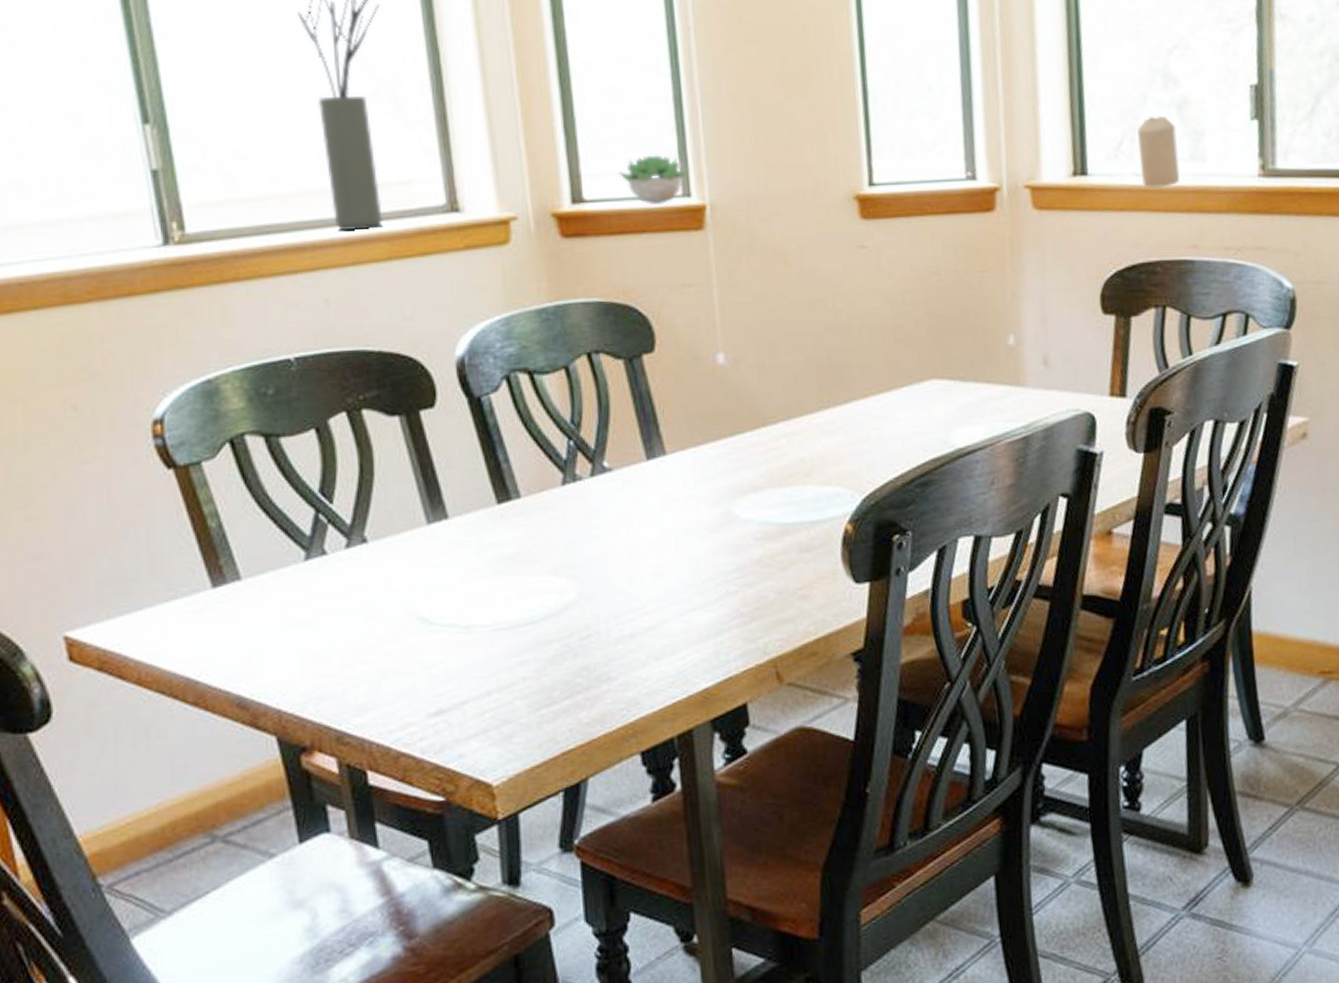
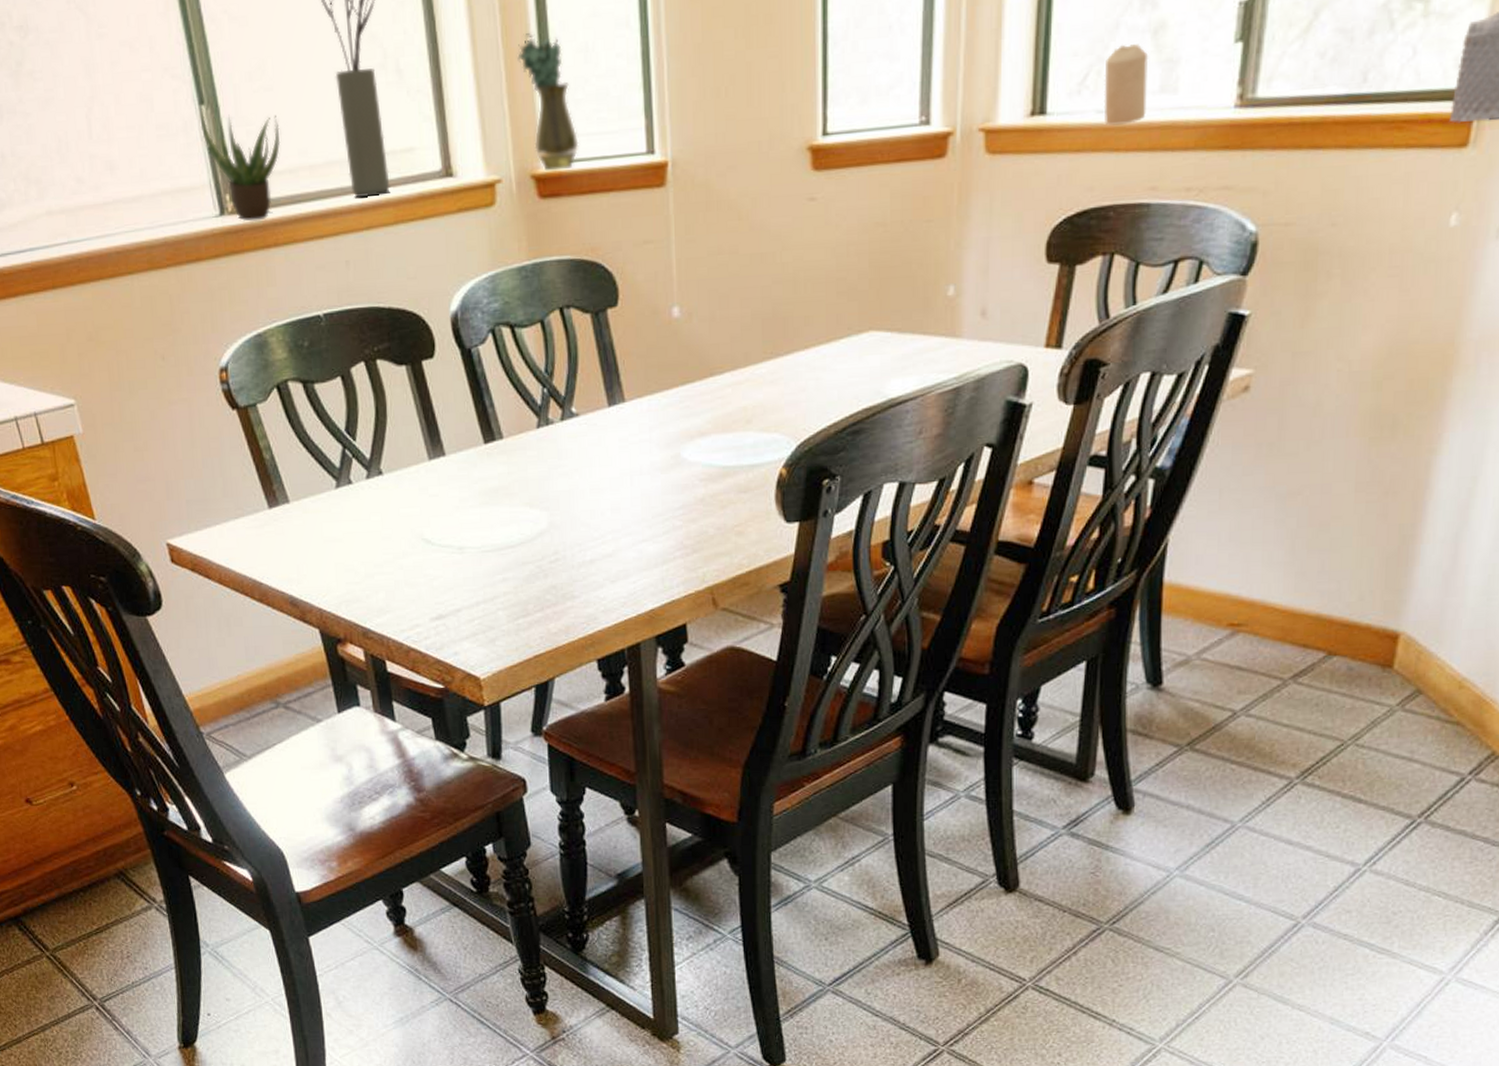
potted plant: none [142,122,246,253] -> present [199,103,281,222]
vase: none [535,71,606,210] -> present [517,33,579,171]
succulent plant: present [617,155,690,204] -> none [589,113,654,163]

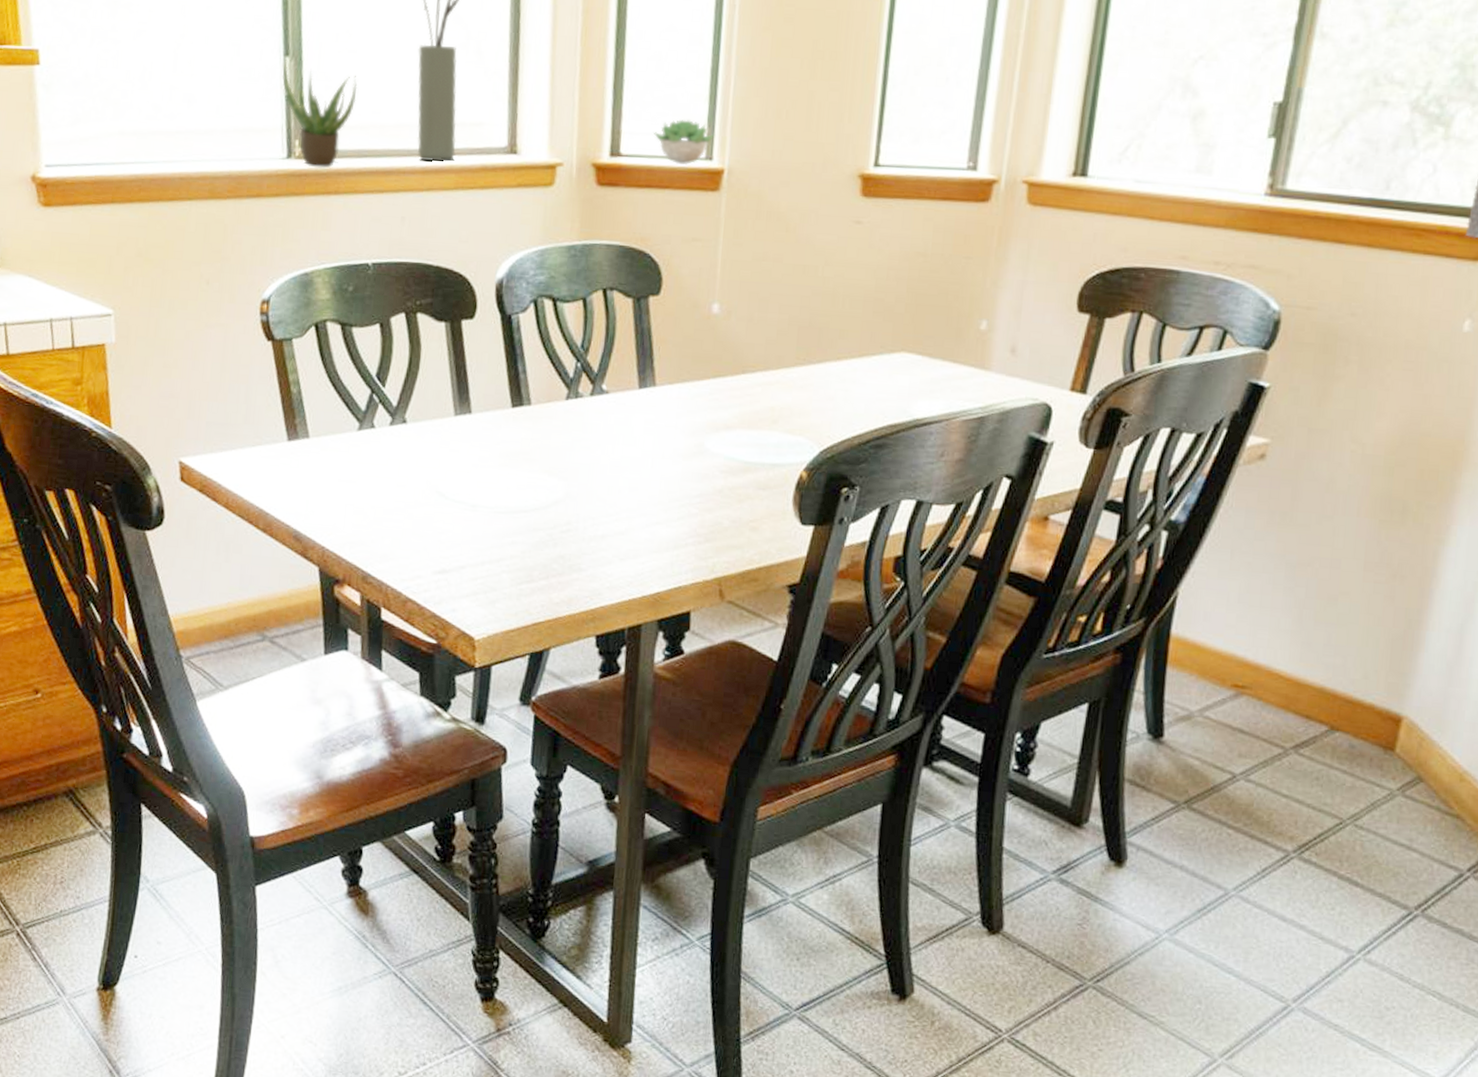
vase: present [517,33,579,171] -> none [593,36,642,163]
succulent plant: none [589,113,654,163] -> present [653,119,715,165]
candle: present [1103,44,1149,126] -> none [1141,124,1187,196]

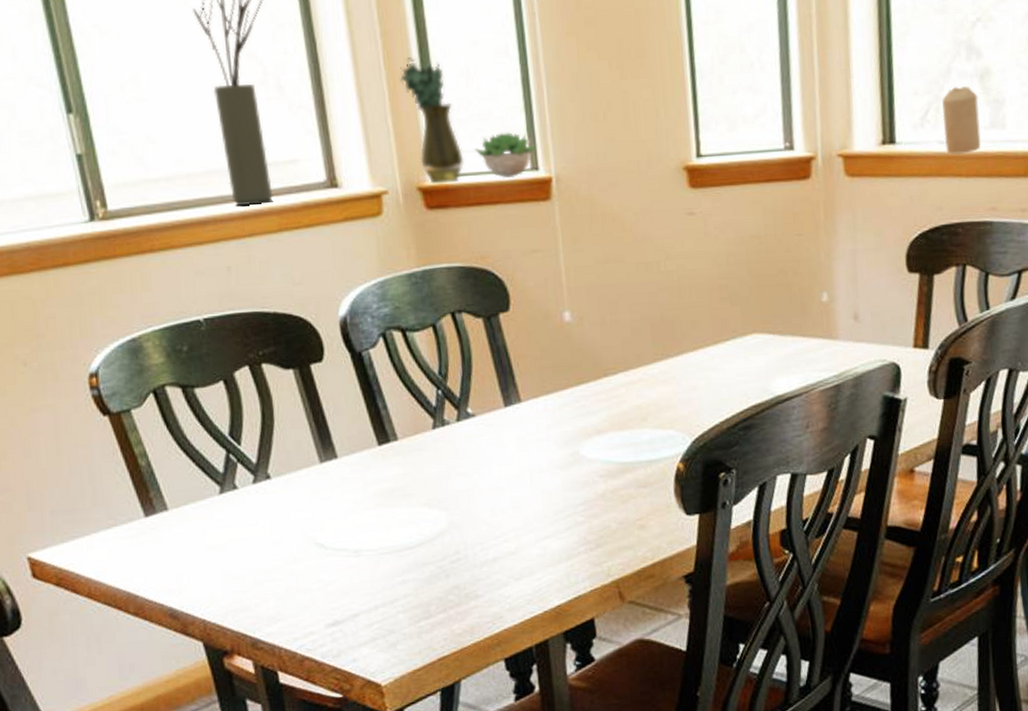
potted plant: present [282,55,358,169] -> none [67,112,156,228]
vase: none [593,36,642,163] -> present [400,58,465,184]
candle: none [1141,124,1187,196] -> present [942,86,981,155]

